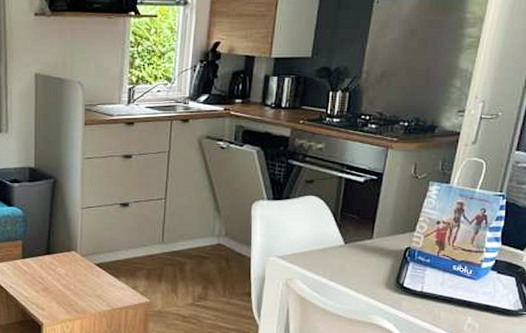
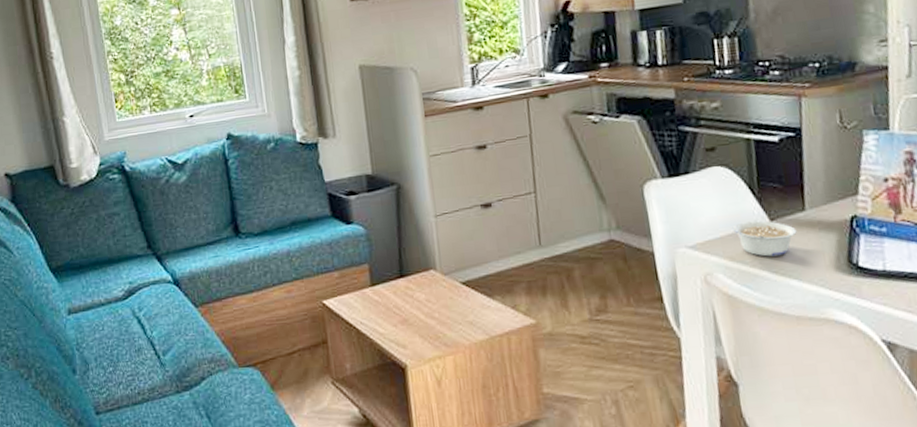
legume: none [314,242,363,271] -> present [732,220,797,257]

